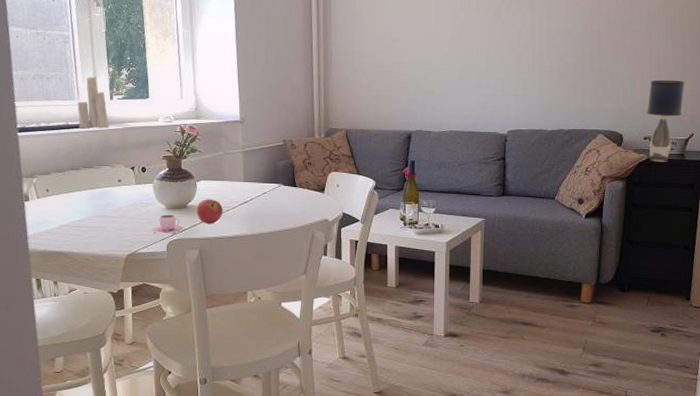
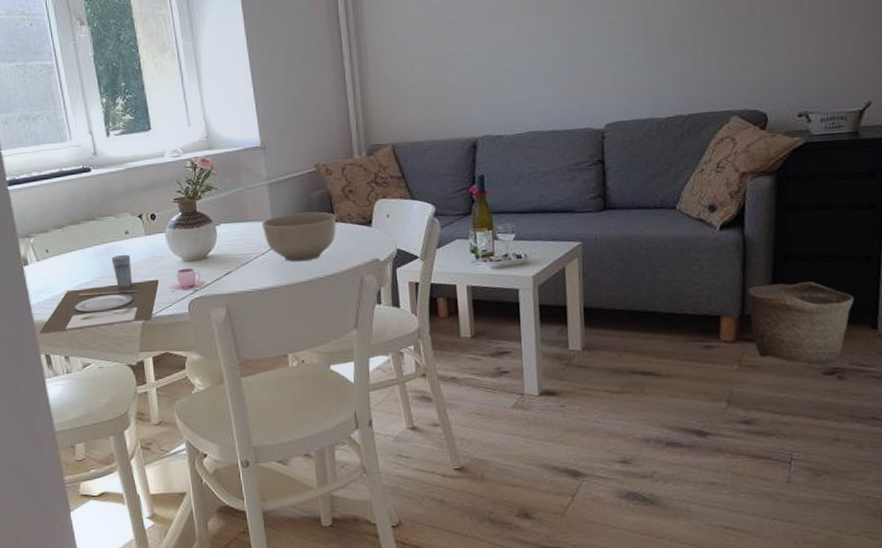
place setting: none [32,199,144,261] -> present [39,255,159,334]
candle: present [77,70,110,129] -> none [70,103,110,175]
fruit: present [196,199,223,225] -> none [218,245,251,277]
bowl: none [235,177,297,217] -> present [261,211,337,262]
basket: none [602,261,675,325] -> present [748,282,854,365]
table lamp: present [647,80,685,162] -> none [800,30,855,146]

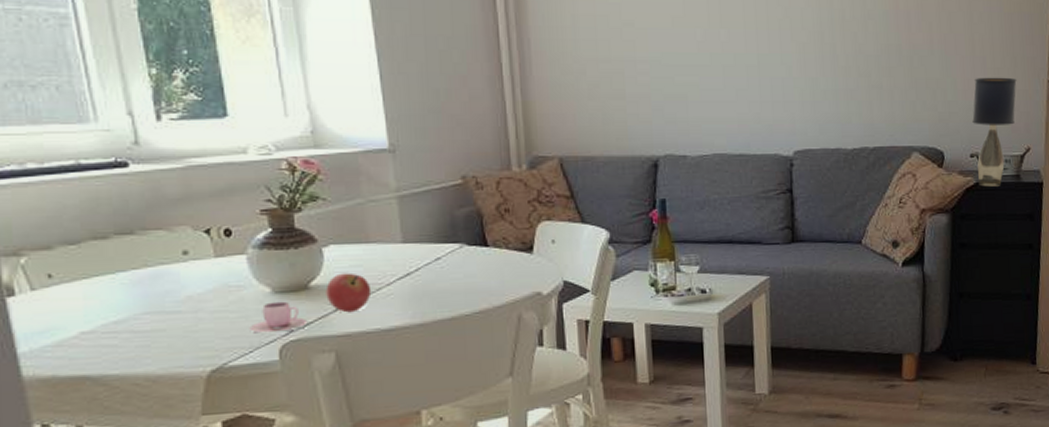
place setting: present [39,255,159,334] -> none [31,283,235,396]
fruit: none [218,245,251,277] -> present [325,272,372,313]
bowl: present [261,211,337,262] -> none [388,233,489,295]
basket: present [748,282,854,365] -> none [927,319,1017,401]
table lamp: none [800,30,855,146] -> present [972,77,1017,187]

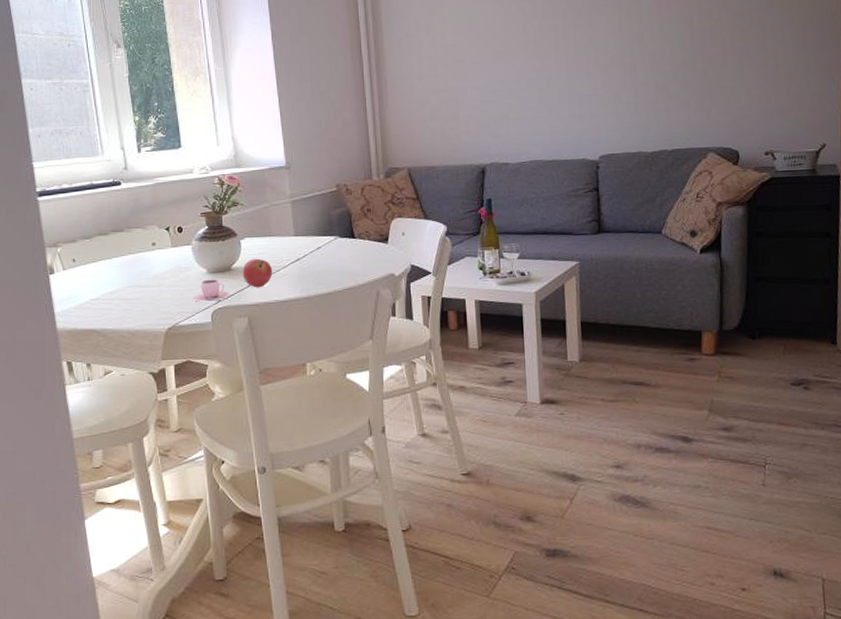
table lamp: present [972,77,1017,187] -> none [766,81,811,181]

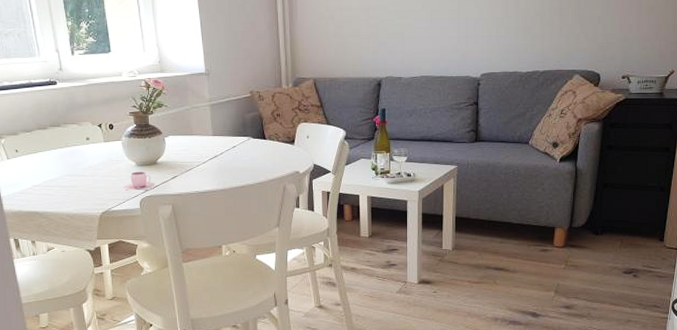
fruit: present [242,258,273,288] -> none [167,154,194,180]

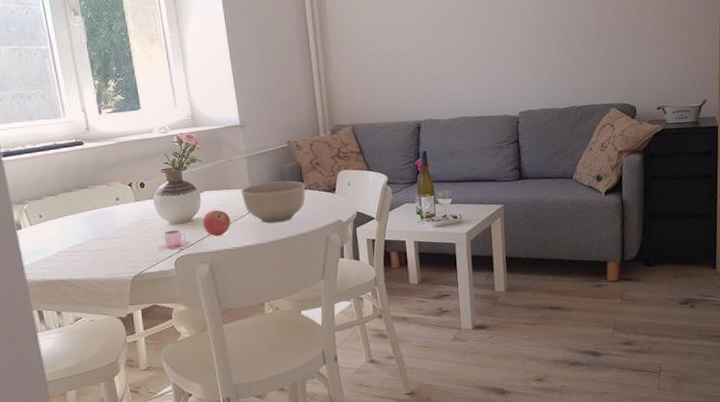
fruit: none [167,154,194,180] -> present [202,209,231,237]
bowl: none [204,130,266,171] -> present [240,180,306,224]

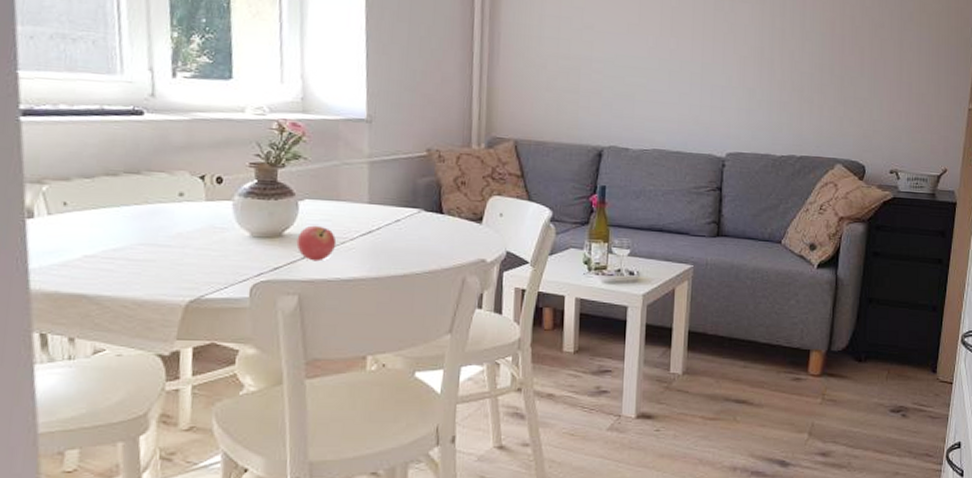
teacup: present [156,229,191,251] -> none [227,245,277,273]
bowl: present [240,180,306,224] -> none [355,198,445,253]

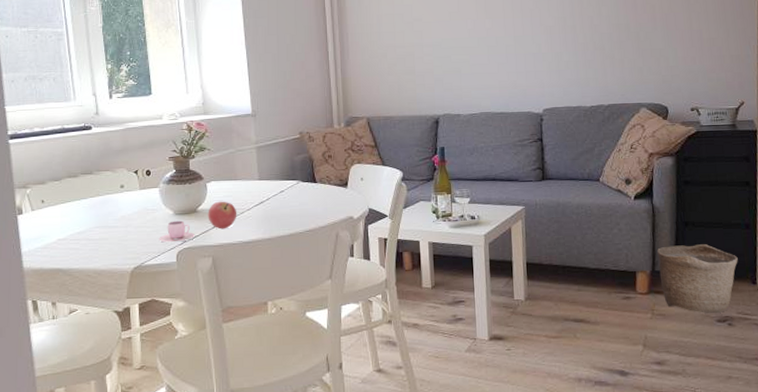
teacup: none [227,245,277,273] -> present [159,220,195,243]
basket: none [835,324,920,403] -> present [657,244,738,314]

